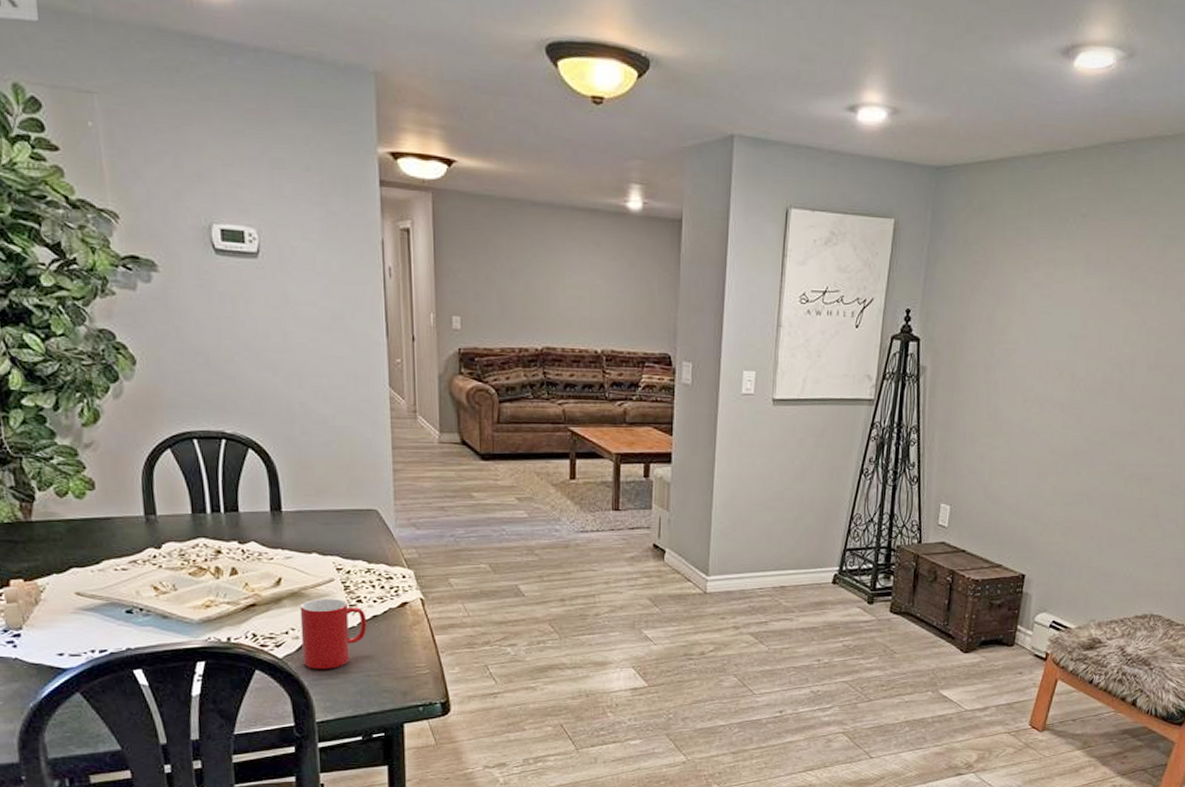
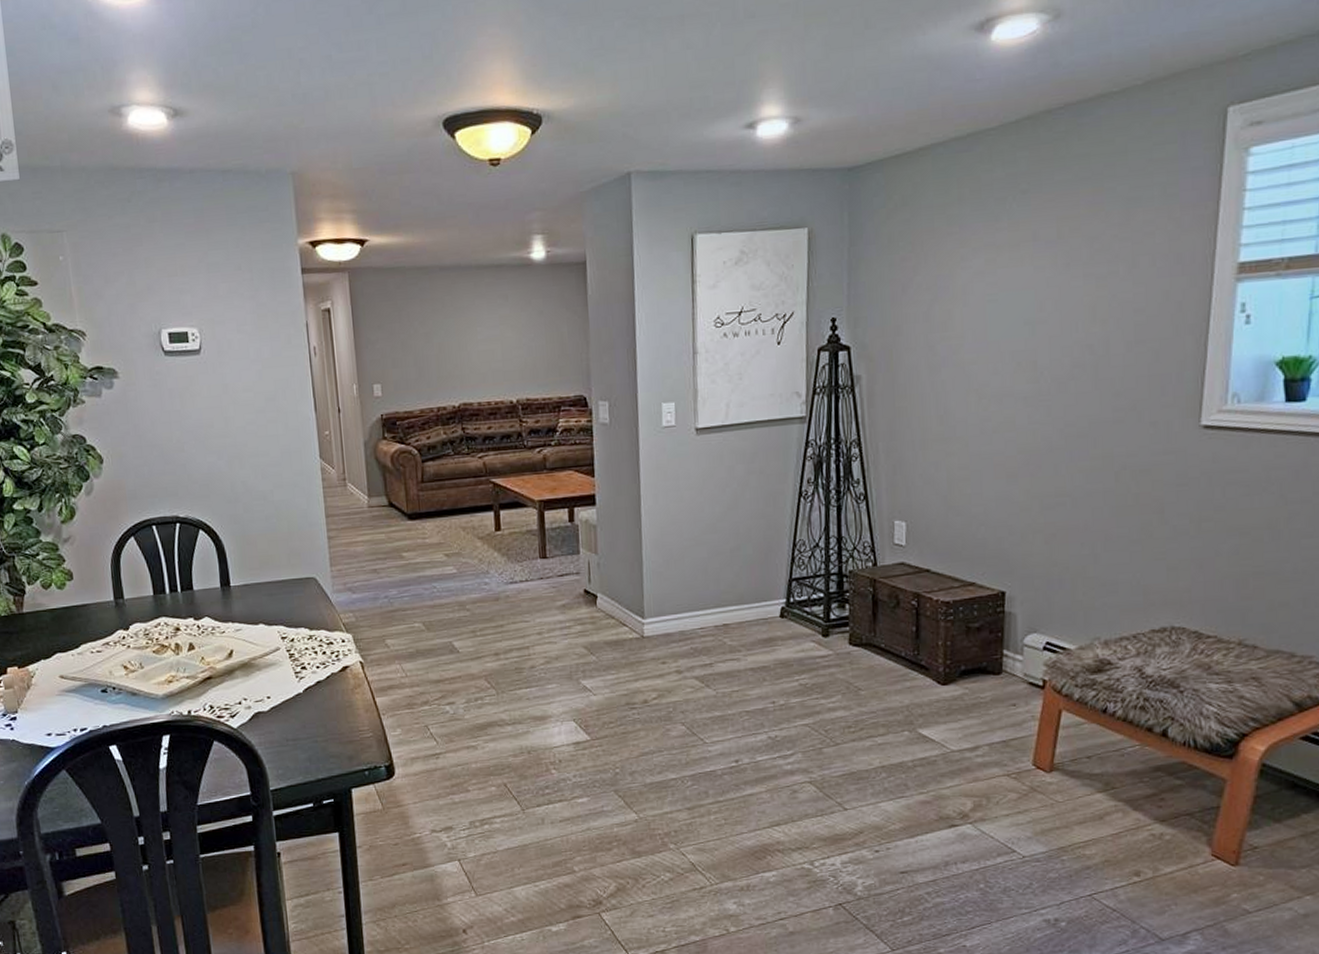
cup: present [299,598,367,670] -> none [250,666,312,738]

